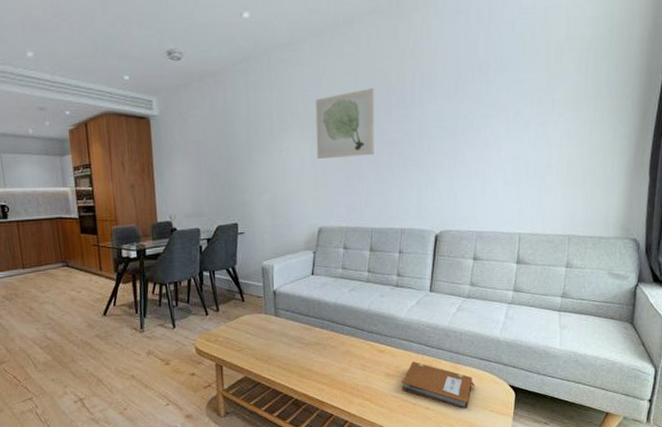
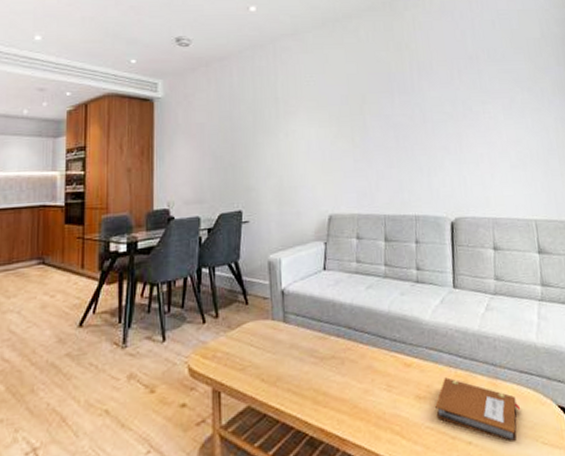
wall art: present [315,88,374,159] -> none [320,75,381,142]

